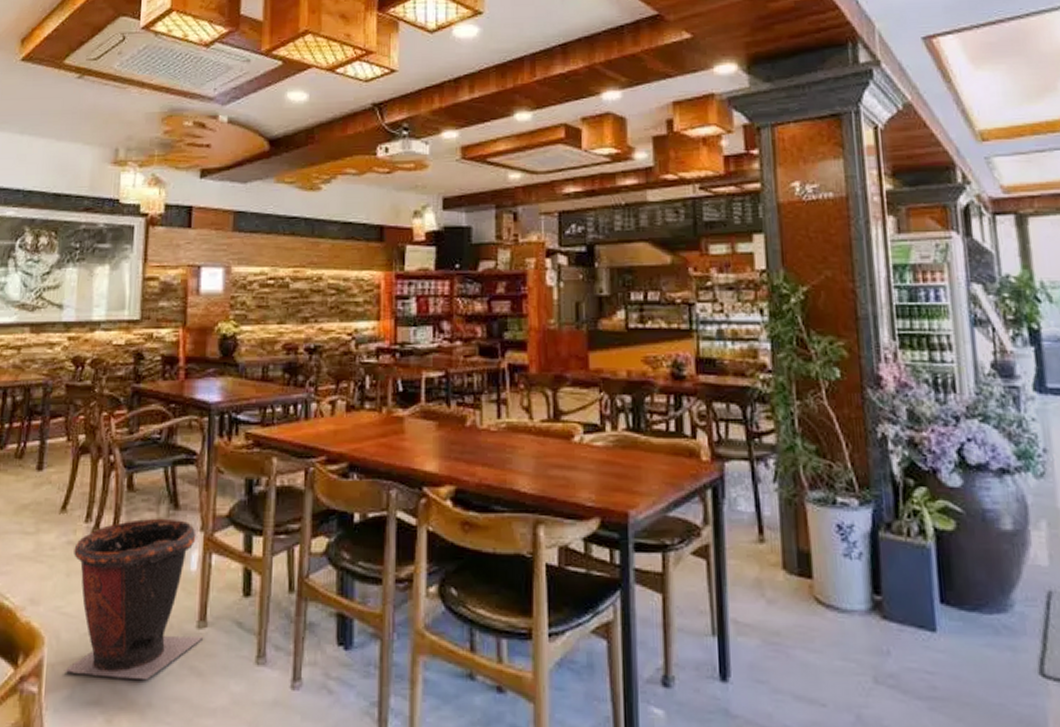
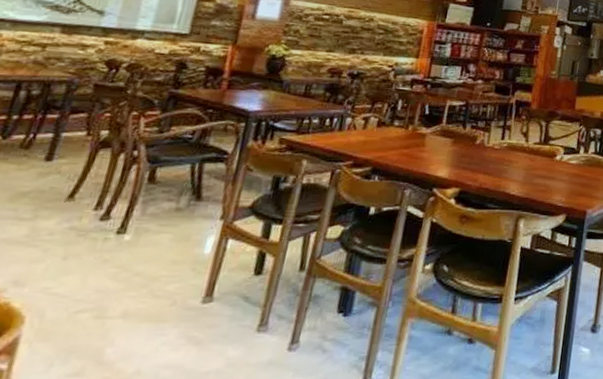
trash can: present [63,518,204,681] -> none [42,207,216,352]

